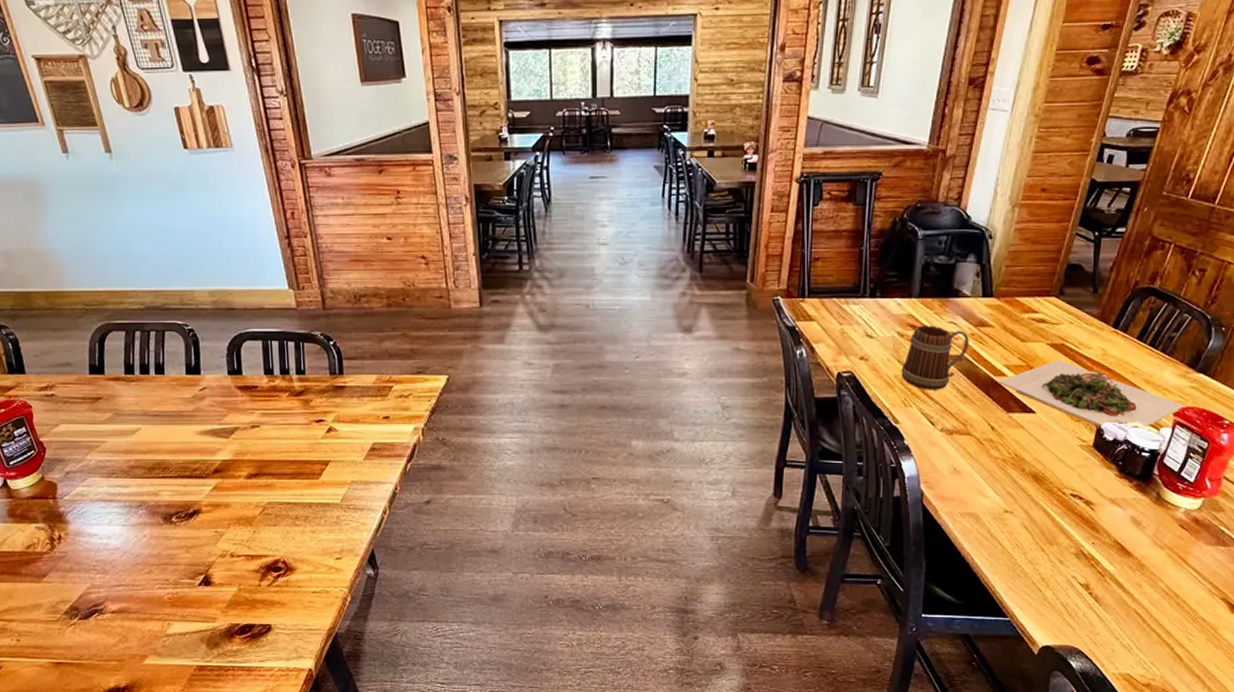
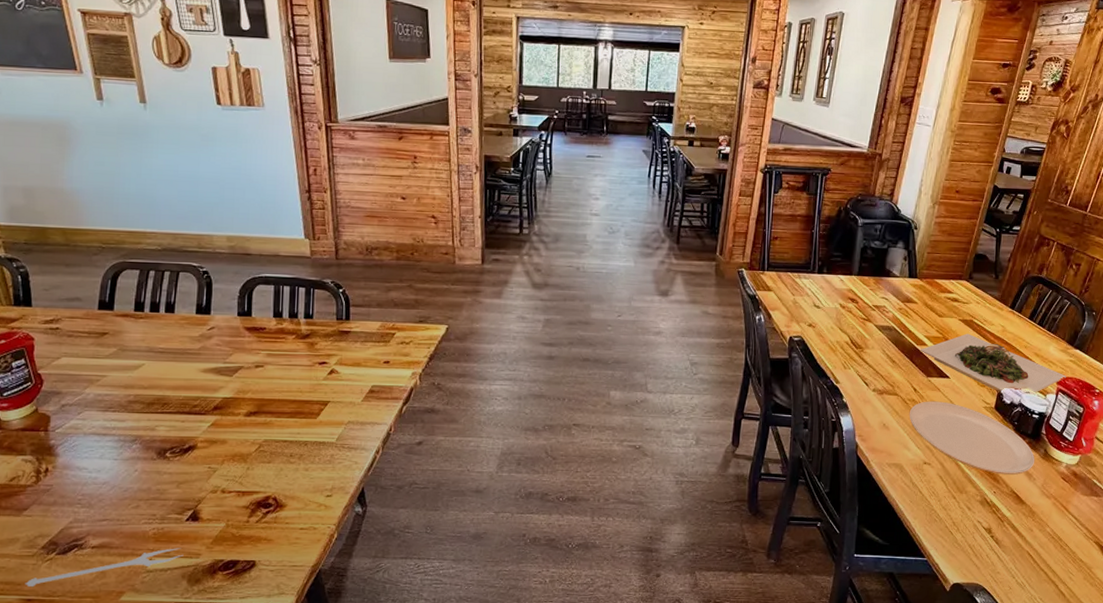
fork: none [53,612,200,650] -> present [24,548,184,586]
beer mug: present [901,325,969,390] -> none [842,299,897,355]
plate: none [985,440,1145,523] -> present [909,401,1035,475]

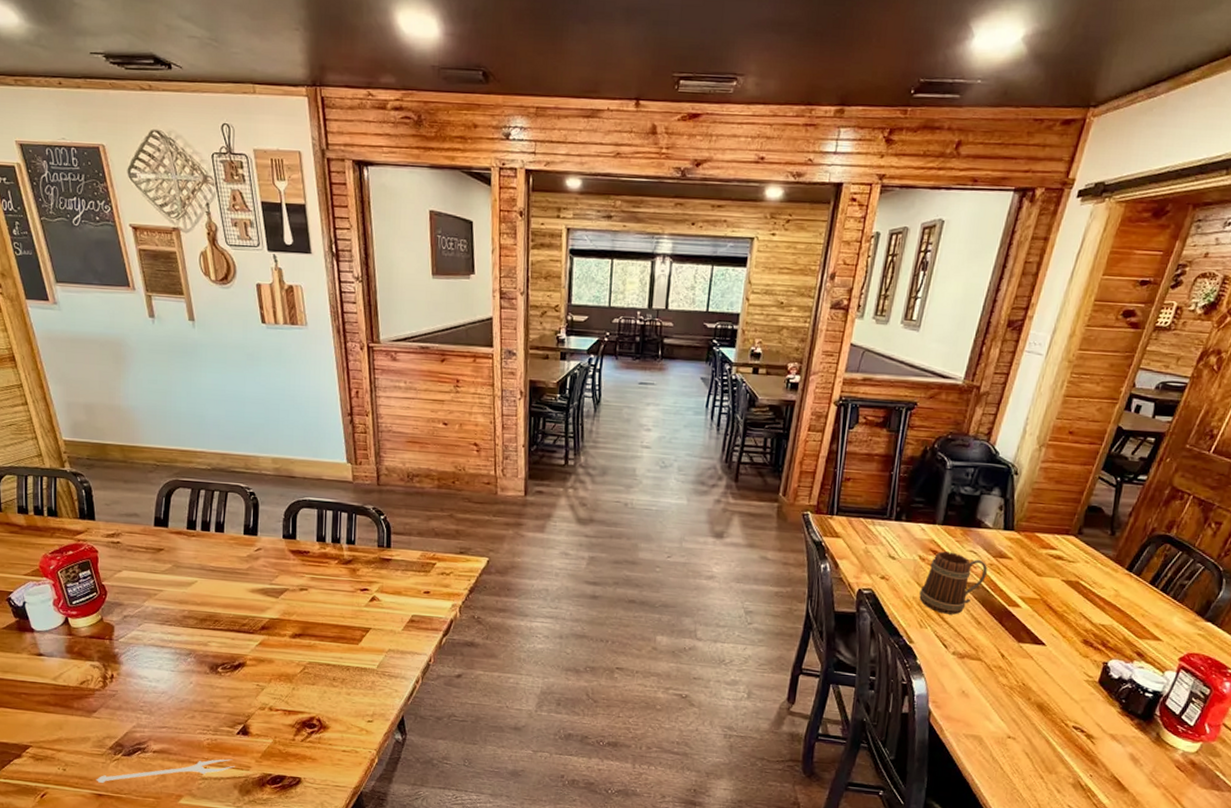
beer mug: none [842,299,897,355] -> present [919,551,988,615]
plate: present [909,401,1035,475] -> none [993,669,1144,759]
salad: present [920,333,1067,394] -> none [1011,596,1192,670]

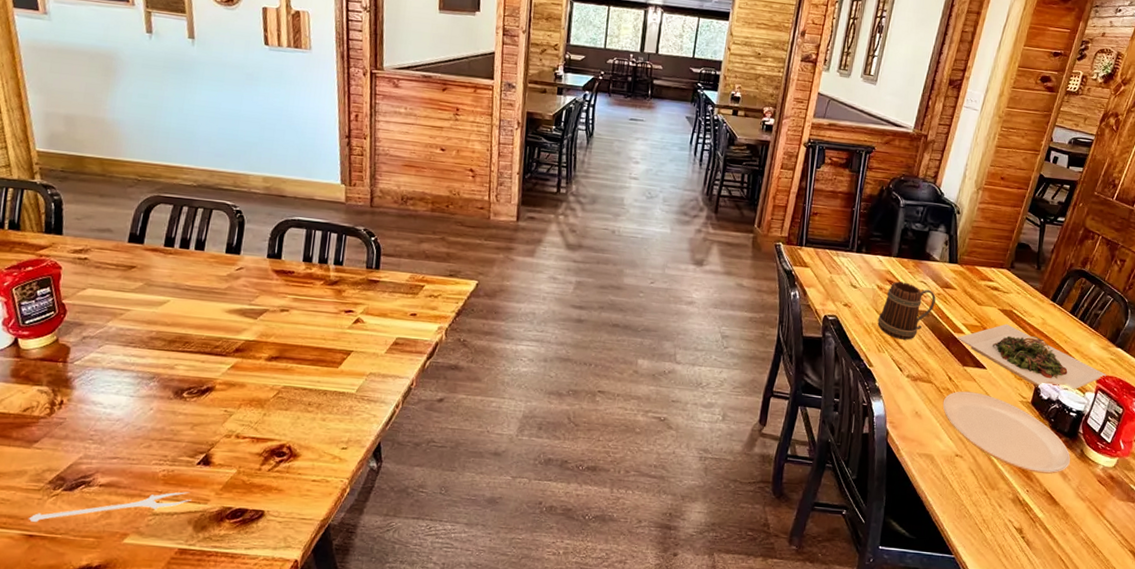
plate: none [993,669,1144,759] -> present [942,391,1071,474]
salad: none [1011,596,1192,670] -> present [957,323,1107,392]

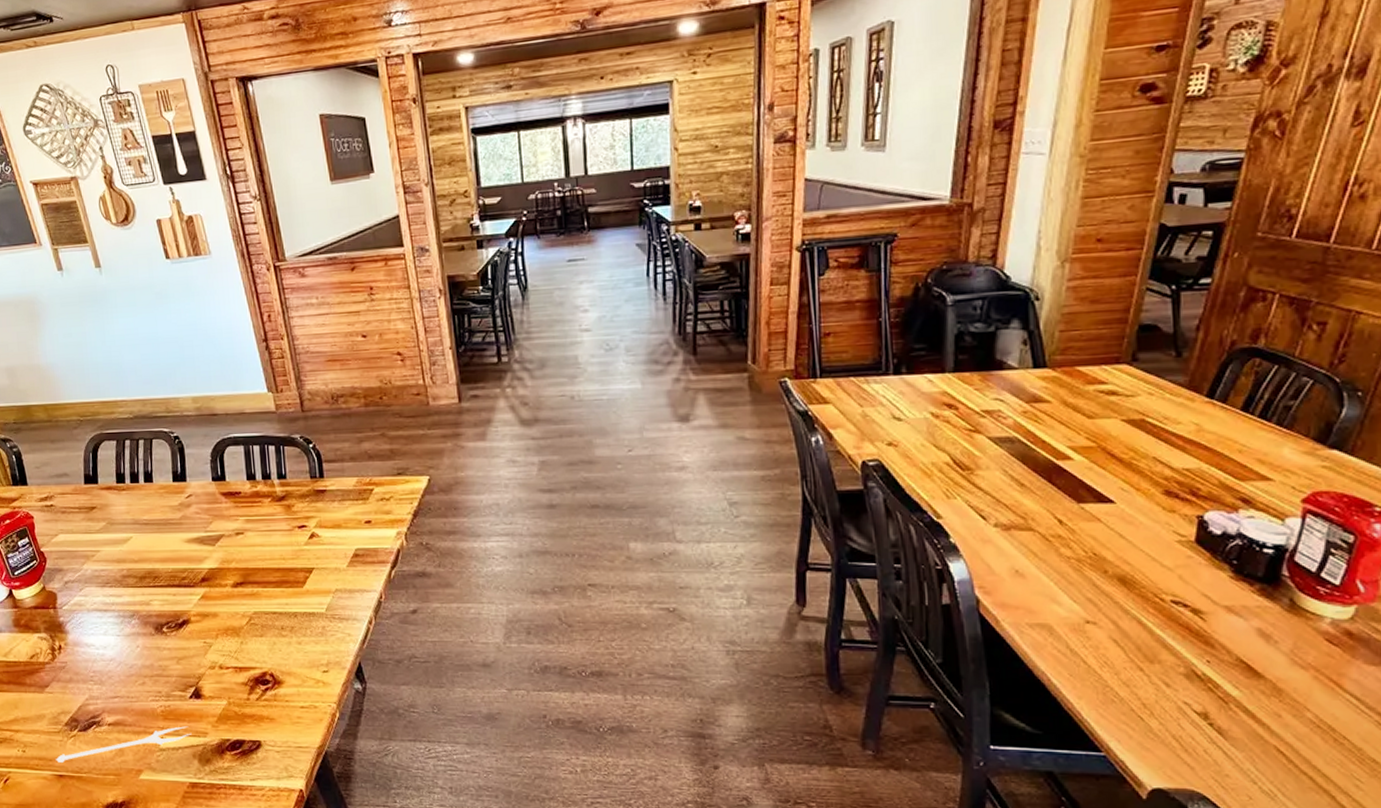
beer mug: present [877,281,936,340] -> none [939,403,1021,479]
plate: present [942,391,1071,474] -> none [1054,536,1275,636]
salad: present [957,323,1107,392] -> none [1062,438,1319,521]

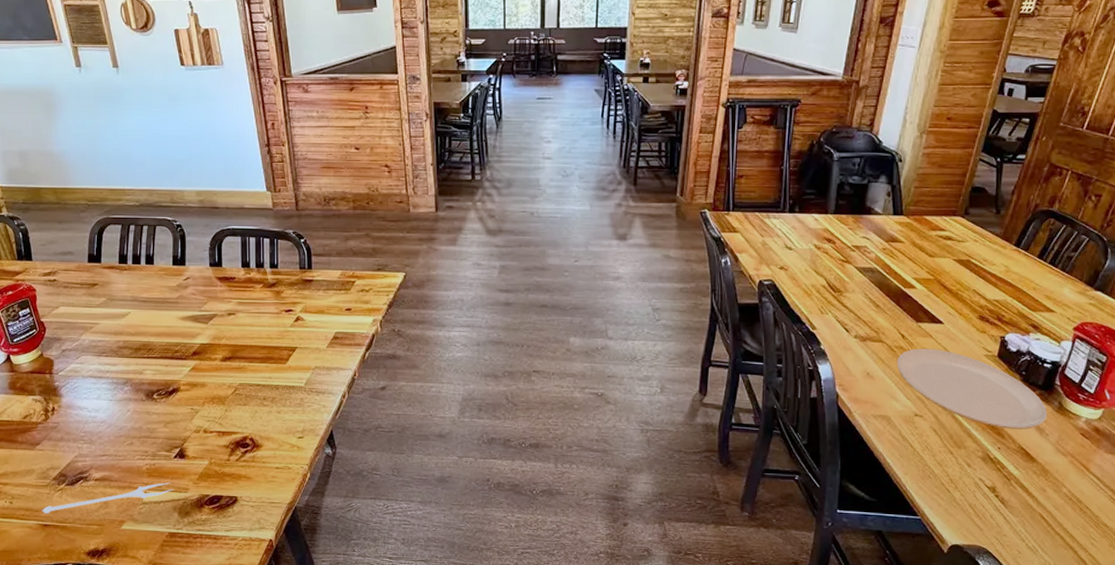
plate: none [1054,536,1275,636] -> present [896,348,1048,429]

